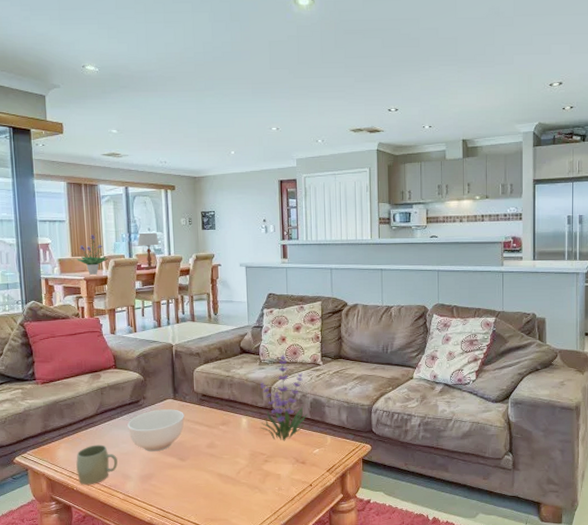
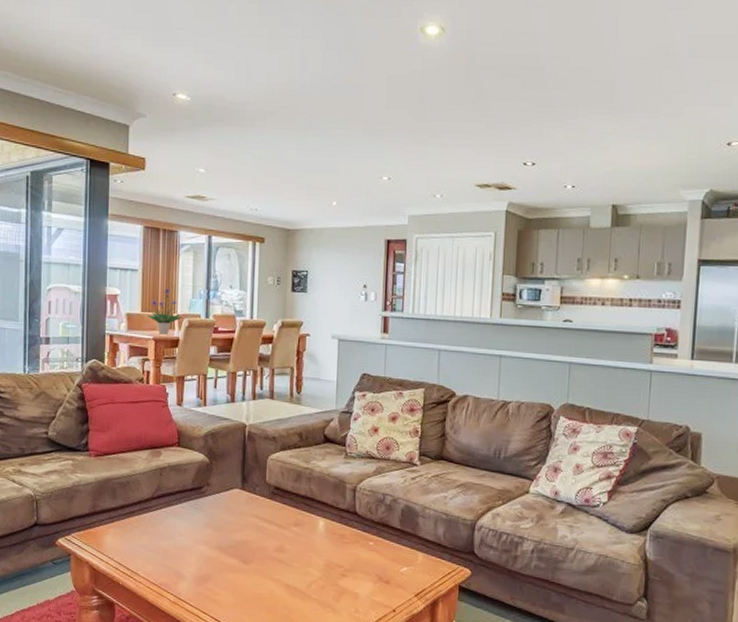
mug: present [76,444,118,485] -> none [124,533,171,581]
bowl: present [127,409,185,451] -> none [186,499,252,549]
table lamp: present [138,232,160,270] -> none [217,290,242,335]
plant: present [260,355,307,441] -> none [339,449,397,554]

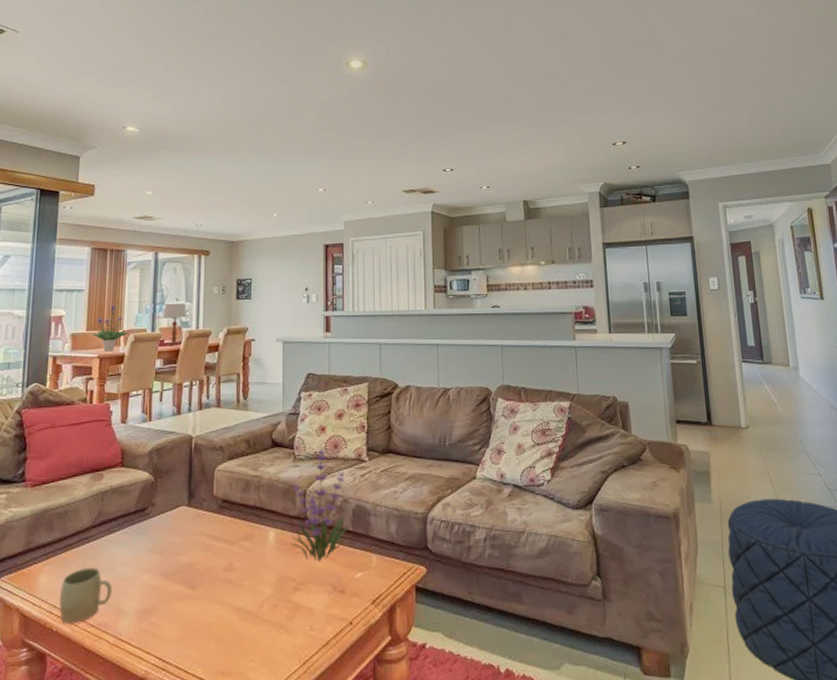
mug: none [124,533,171,581] -> present [59,567,112,624]
table lamp: none [217,290,242,335] -> present [163,302,188,346]
plant: none [339,449,397,554] -> present [290,449,349,562]

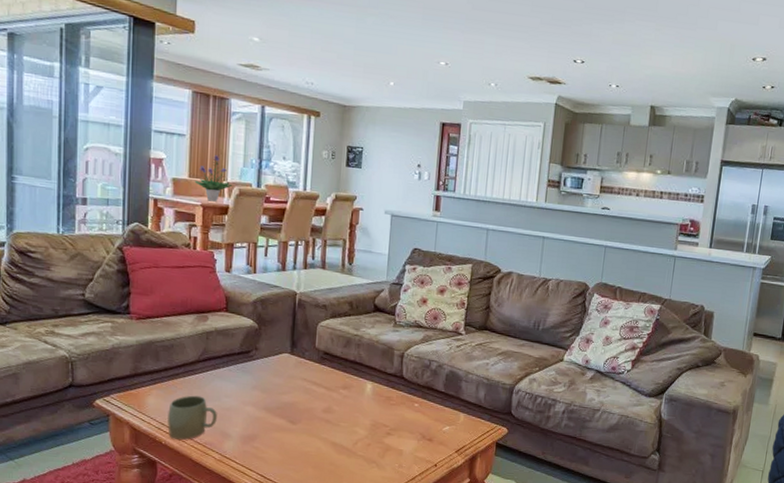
table lamp: present [163,302,188,346] -> none [269,160,295,205]
plant: present [290,449,349,562] -> none [386,318,442,414]

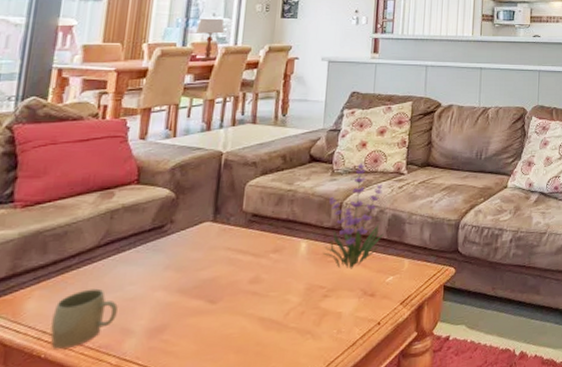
potted plant: present [194,154,233,202] -> none [109,16,154,65]
table lamp: none [269,160,295,205] -> present [196,18,225,62]
plant: none [386,318,442,414] -> present [322,163,383,269]

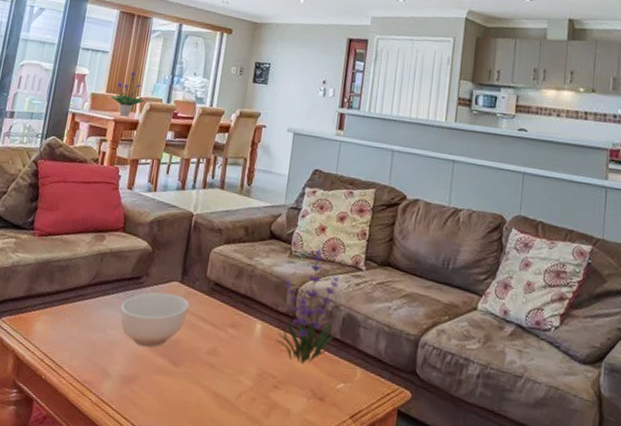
mug: present [50,288,118,349] -> none [49,323,101,376]
potted plant: none [109,16,154,65] -> present [111,70,145,117]
bowl: none [141,234,225,293] -> present [120,292,189,347]
table lamp: present [196,18,225,62] -> none [179,76,203,121]

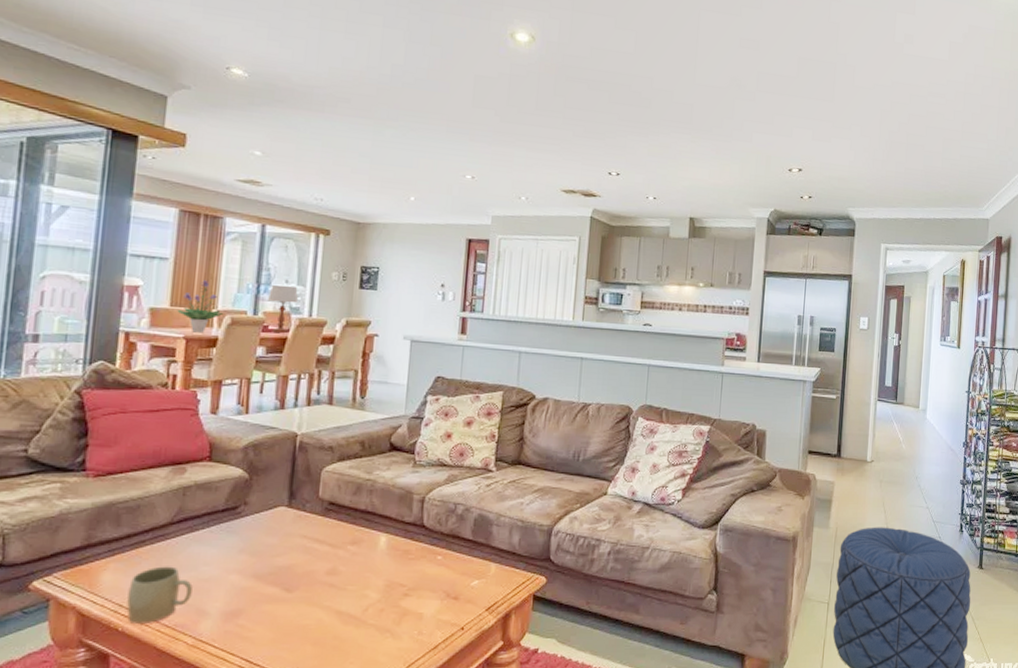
mug: none [49,323,101,376] -> present [126,566,193,624]
bowl: present [120,292,189,347] -> none [215,520,300,577]
table lamp: none [179,76,203,121] -> present [268,284,299,334]
plant: present [276,249,339,365] -> none [403,456,469,569]

